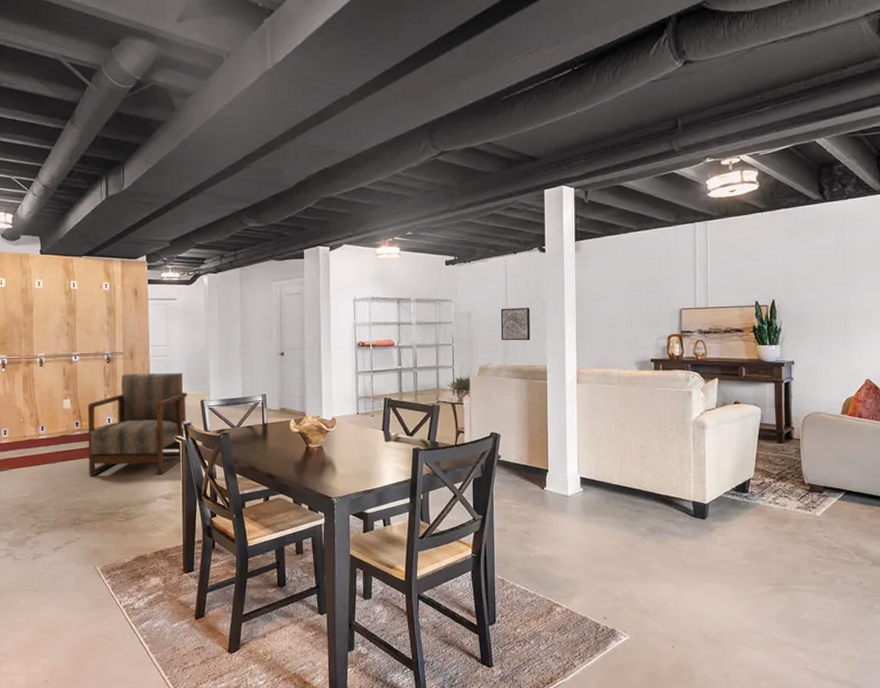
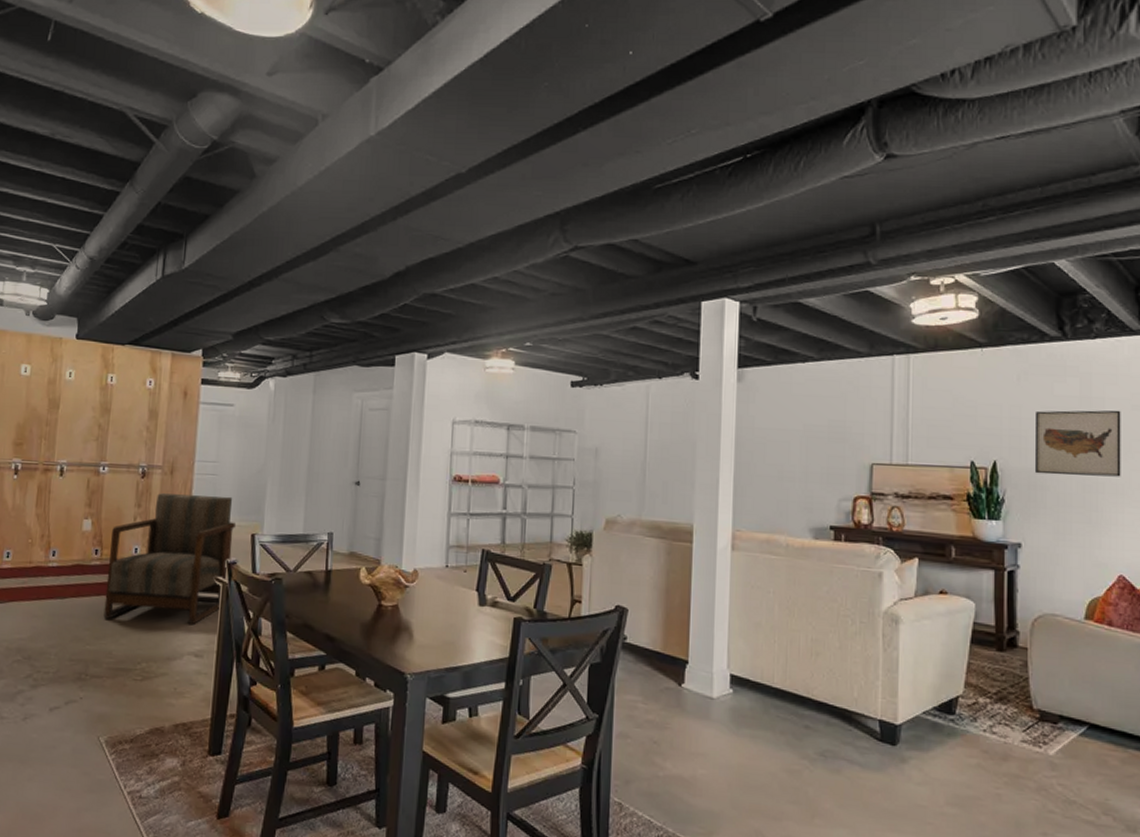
wall art: present [500,307,531,341] -> none [635,446,676,490]
wall art: none [804,254,867,307] -> present [1036,410,1121,477]

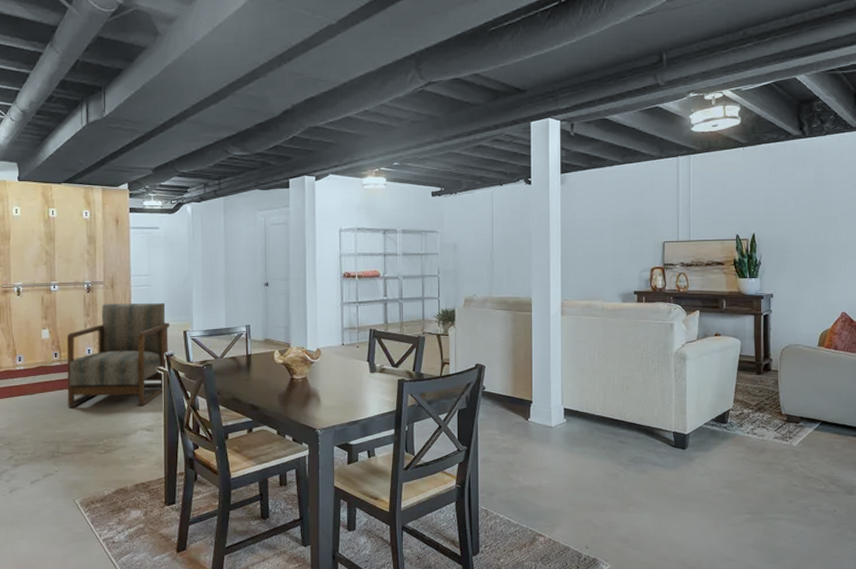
wall art: present [1036,410,1121,477] -> none [783,189,844,241]

